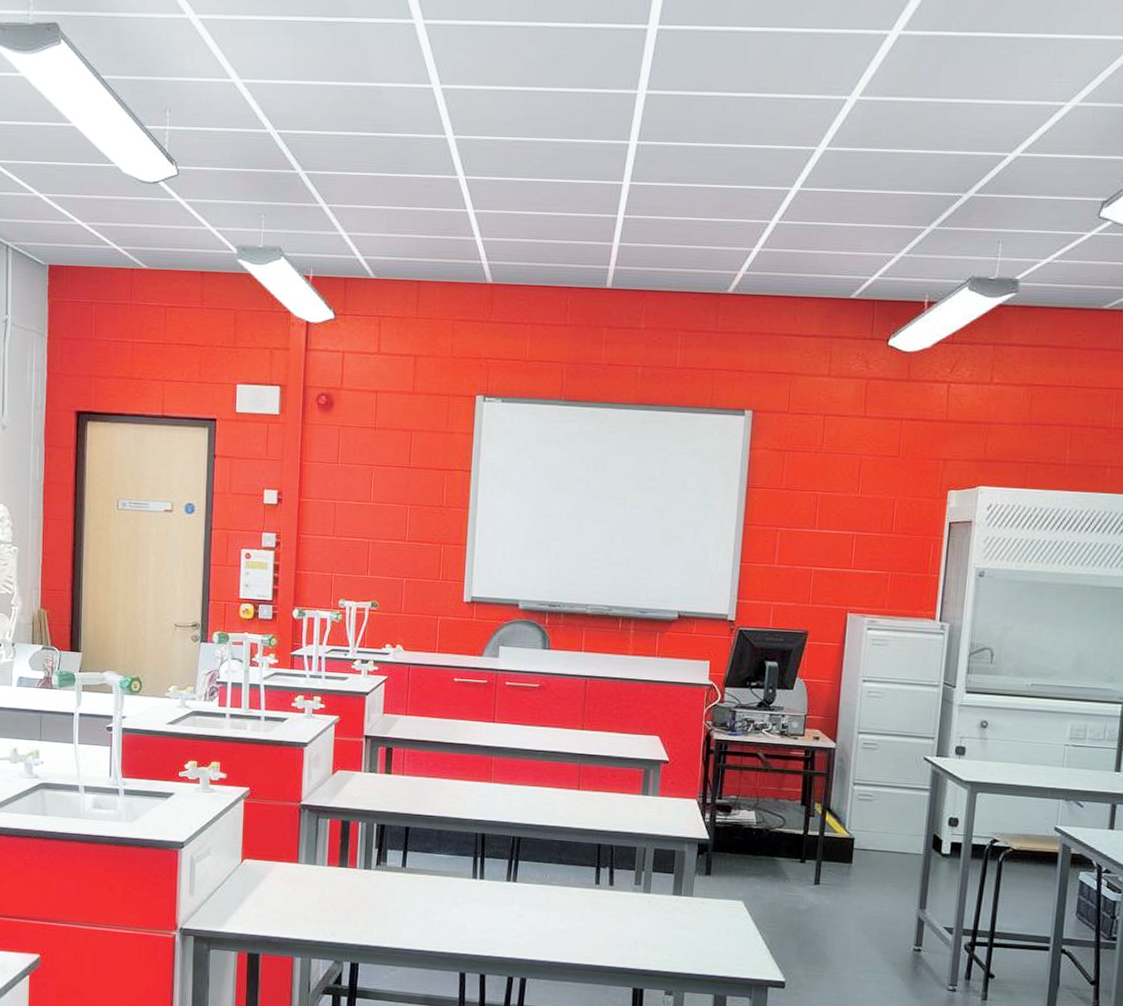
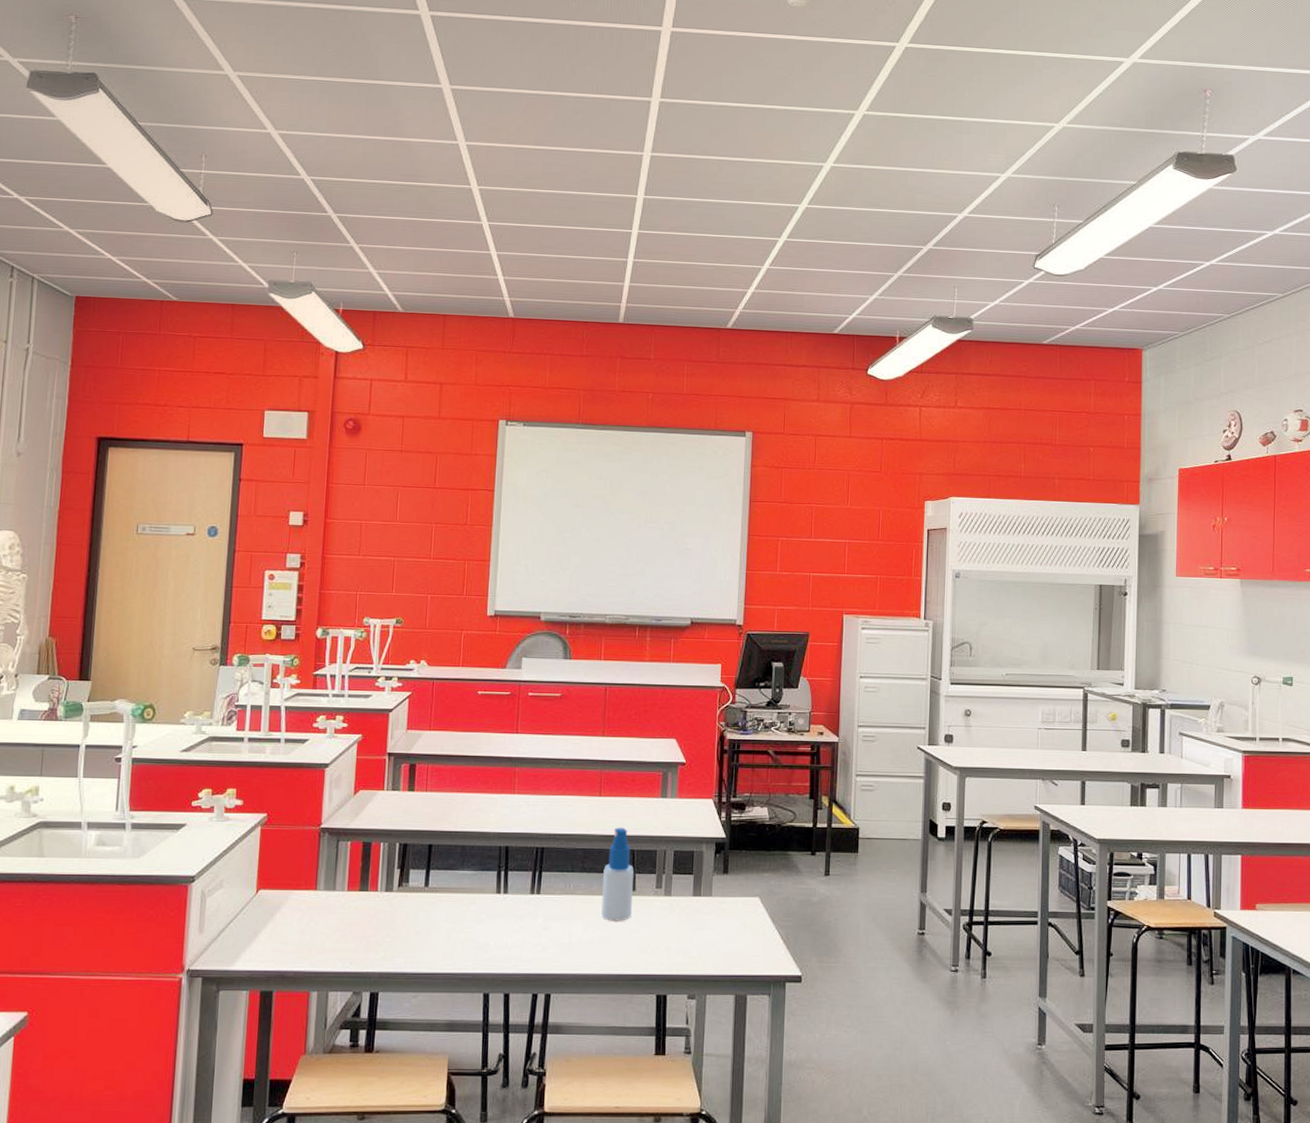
spray bottle: none [578,821,612,914] -> present [601,827,634,921]

